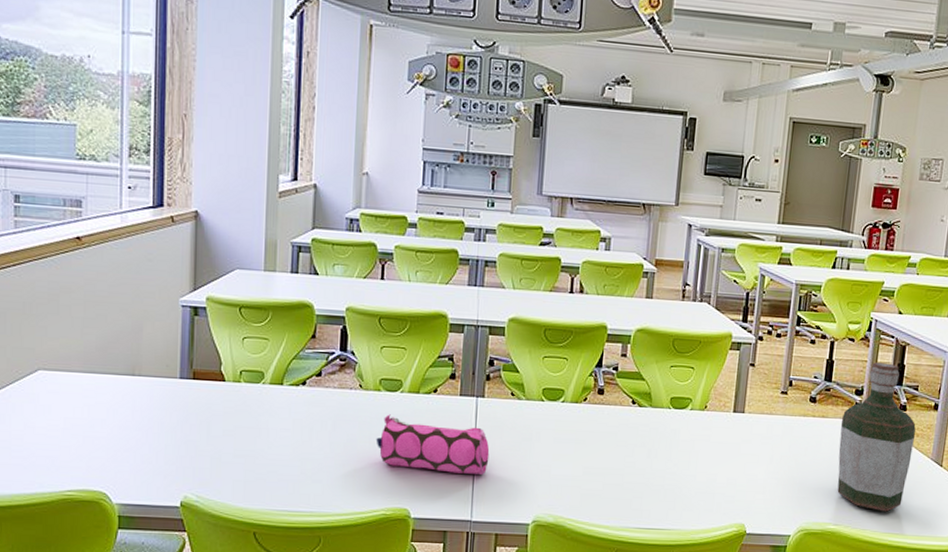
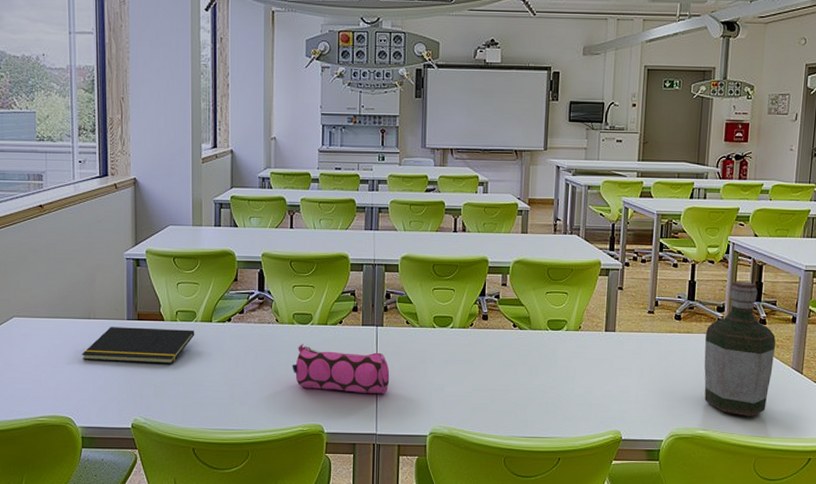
notepad: none [123,386,262,432] -> present [82,327,195,364]

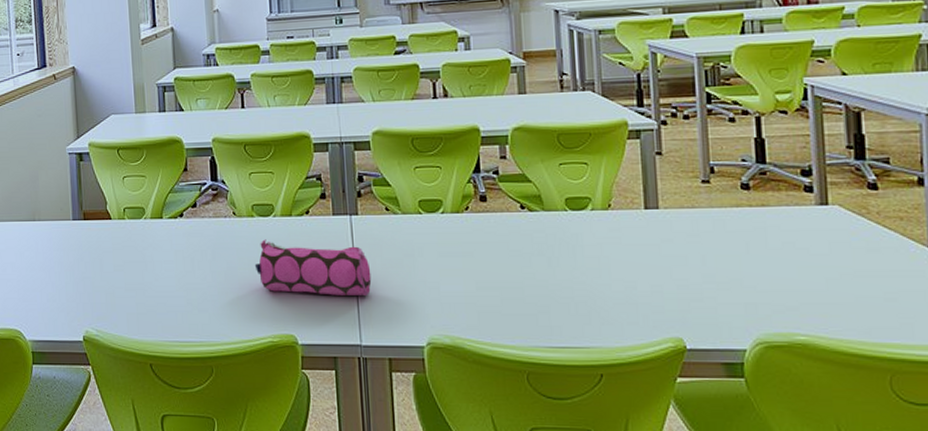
notepad: present [82,327,195,364] -> none [28,228,145,268]
bottle: present [704,281,776,417] -> none [788,134,899,316]

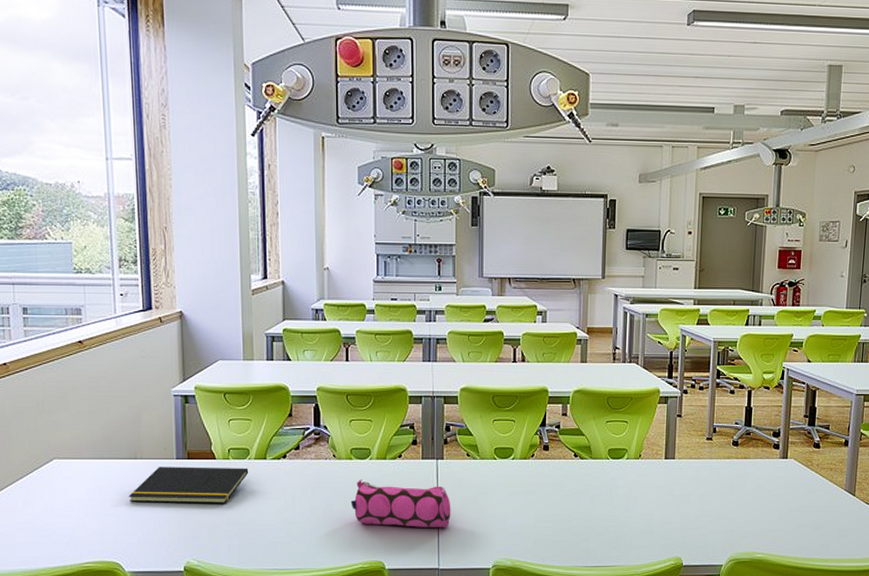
notepad: none [28,228,145,268] -> present [129,467,249,504]

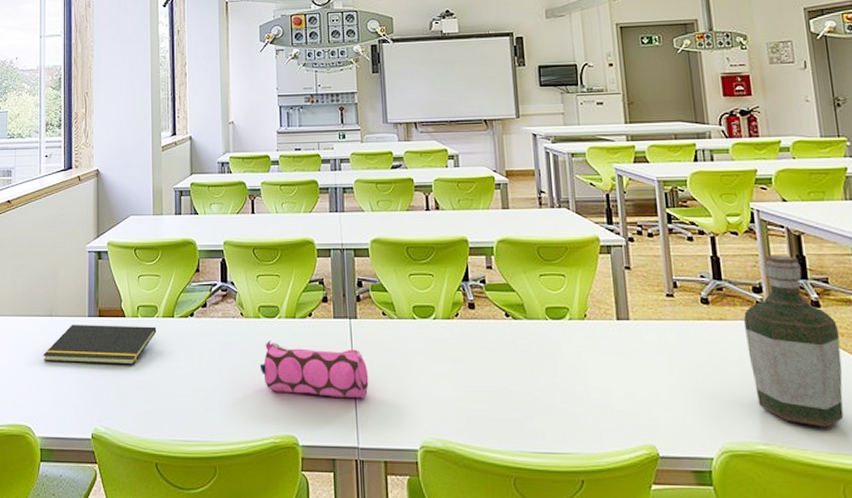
bottle: none [761,407,829,539] -> present [744,255,844,427]

